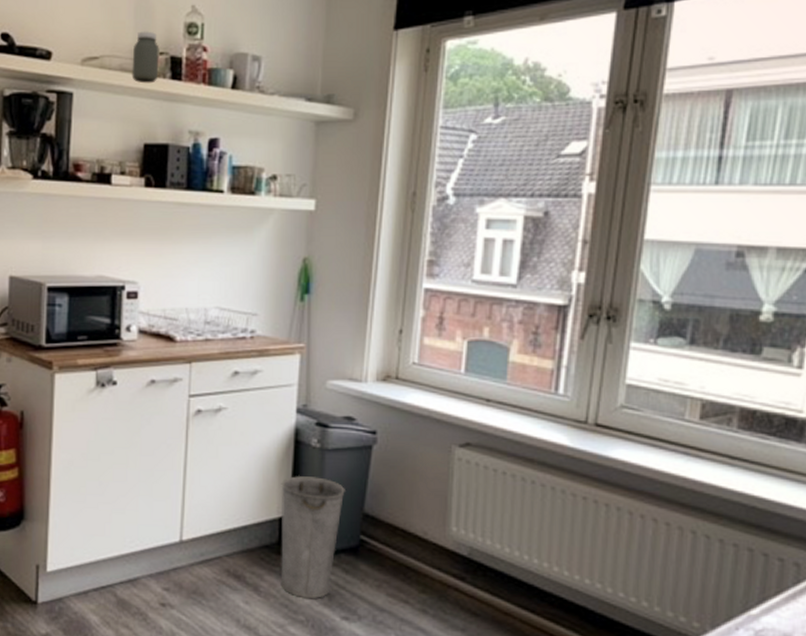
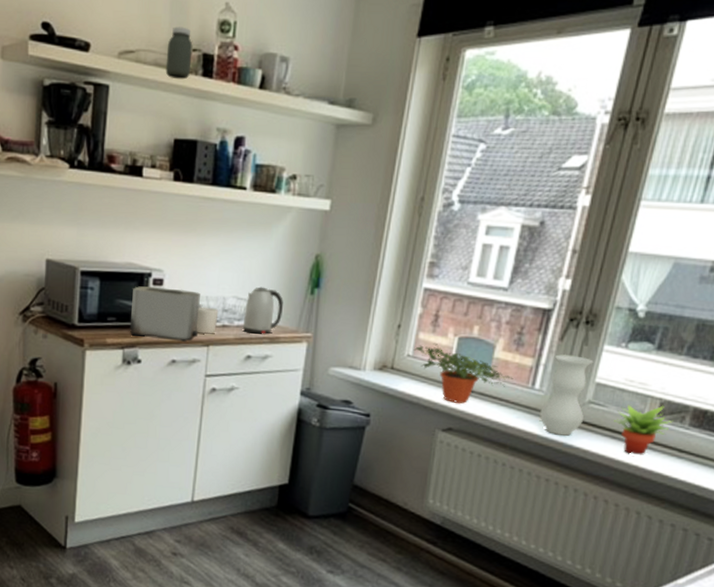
toaster: none [102,300,183,360] -> present [129,286,203,343]
mug: none [177,320,201,349] -> present [196,307,219,334]
kettle: none [227,295,271,348] -> present [242,287,283,335]
bucket: present [280,476,345,599] -> none [277,450,339,555]
potted plant: none [419,349,533,416] -> present [413,343,513,404]
vase: none [566,353,621,446] -> present [539,354,594,436]
succulent plant: none [652,406,719,465] -> present [614,405,673,455]

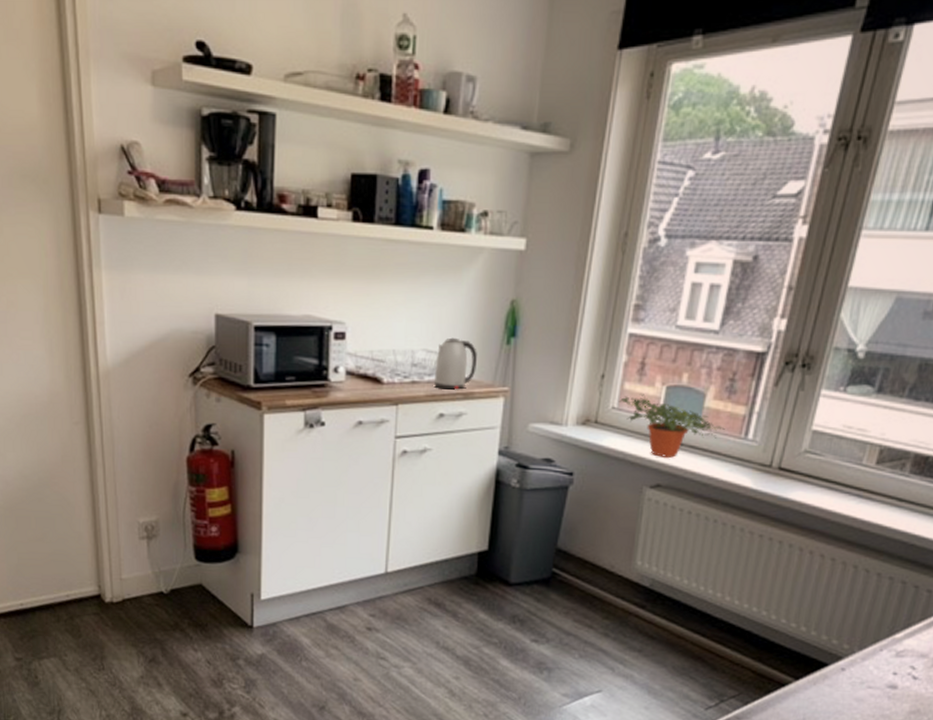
toaster: present [129,286,203,343] -> none [310,341,390,402]
jar: present [165,26,193,80] -> none [338,43,368,105]
mug: present [196,307,219,334] -> none [384,361,407,392]
vase: present [539,354,594,436] -> none [752,400,810,488]
succulent plant: present [614,405,673,455] -> none [831,452,893,506]

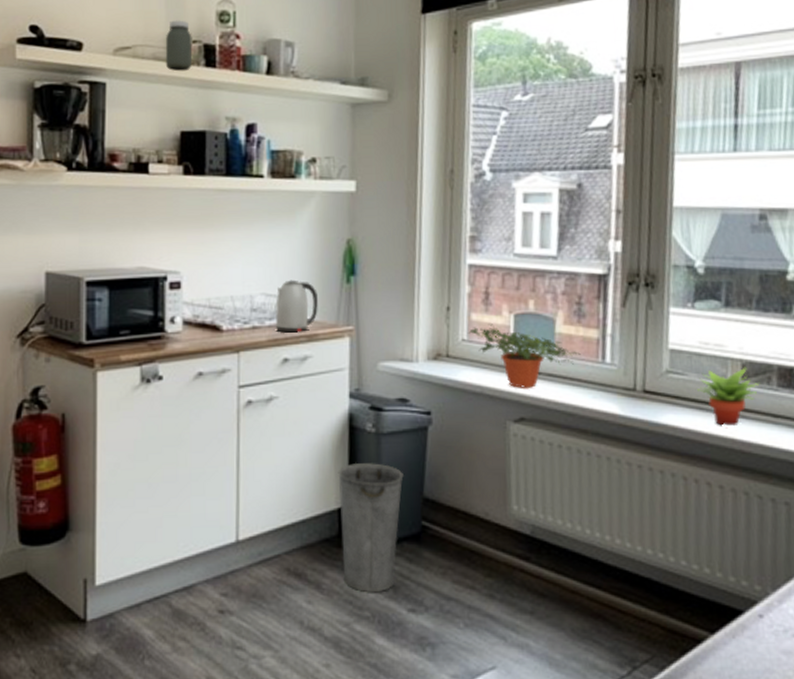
jar: none [338,43,368,105] -> present [165,20,193,72]
bucket: none [477,514,541,624] -> present [338,463,404,593]
succulent plant: none [831,452,893,506] -> present [697,367,760,426]

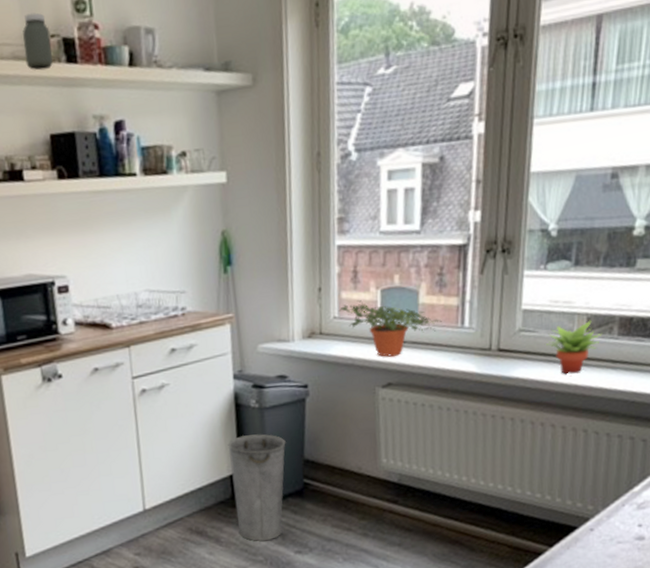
kettle: present [275,280,318,334] -> none [159,274,200,325]

